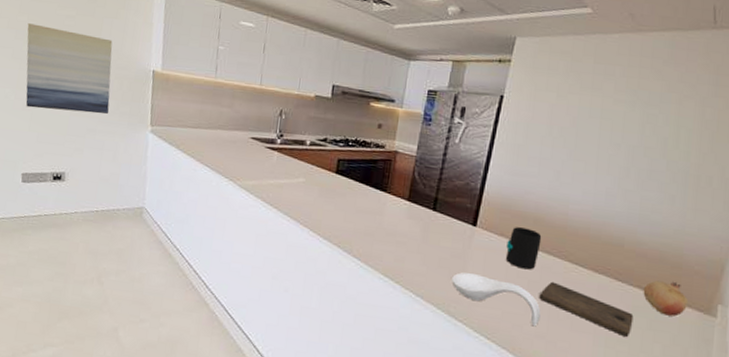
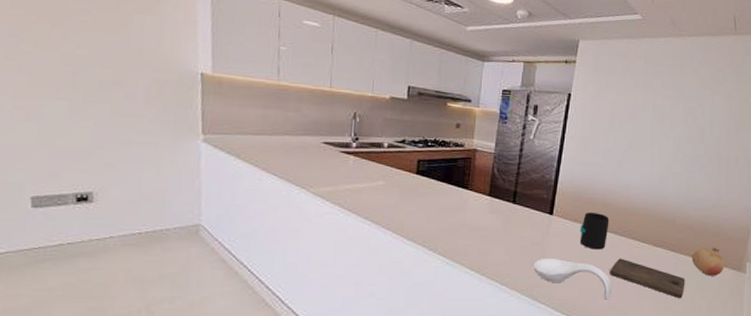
wall art: present [26,23,113,115] -> none [25,18,148,124]

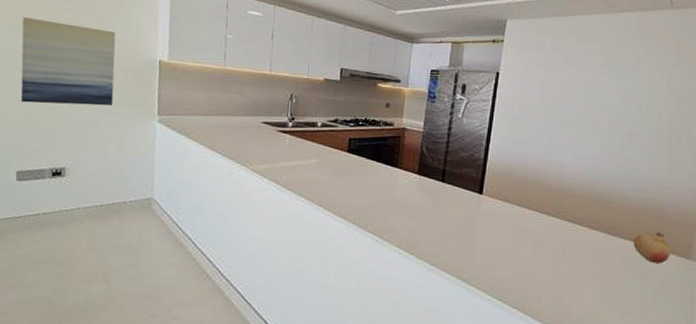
wall art: none [25,18,148,124] -> present [20,17,116,106]
spoon rest: present [533,258,612,300] -> none [463,239,546,285]
mug: present [579,212,610,250] -> none [511,192,542,231]
cutting board: present [610,258,685,299] -> none [543,240,627,287]

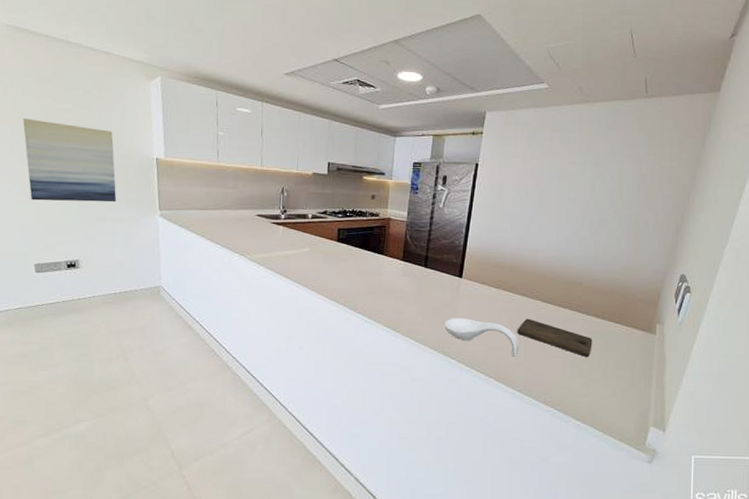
spoon rest: none [463,239,546,285] -> present [444,318,519,357]
cutting board: none [543,240,627,287] -> present [517,318,593,358]
fruit: present [633,231,671,263] -> none [599,308,634,337]

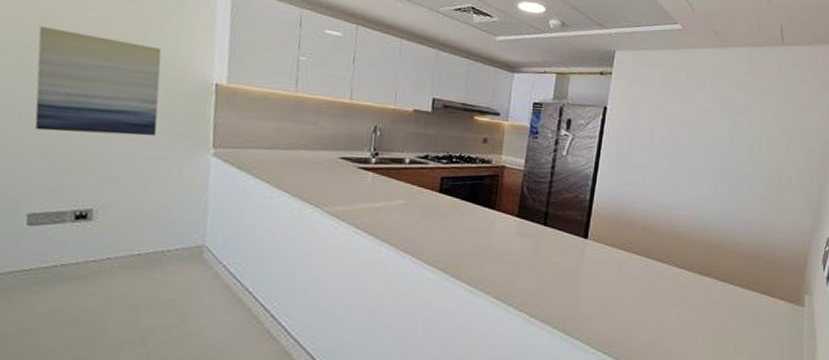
spoon rest: present [444,318,519,357] -> none [566,287,654,335]
cutting board: present [517,318,593,358] -> none [651,288,736,336]

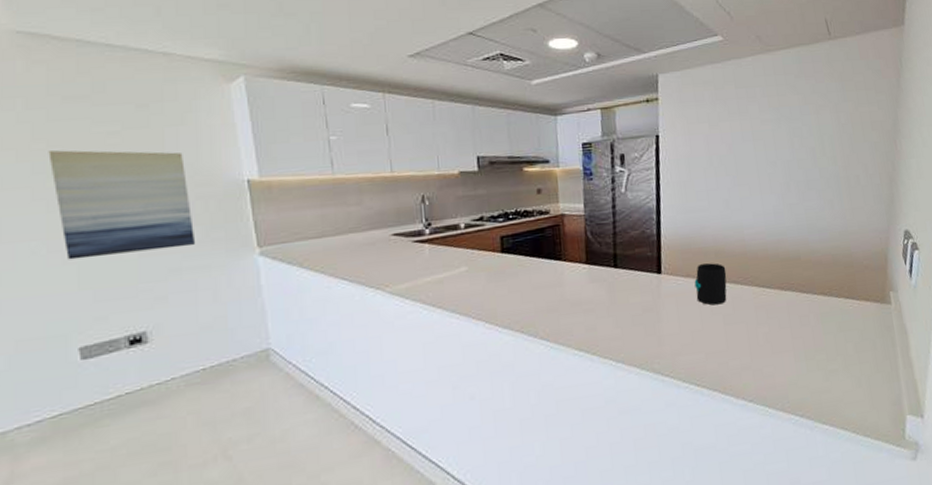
mug: none [617,236,650,278] -> present [694,263,727,305]

